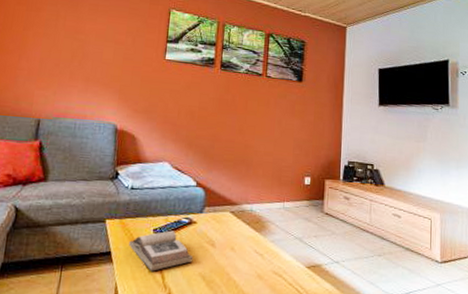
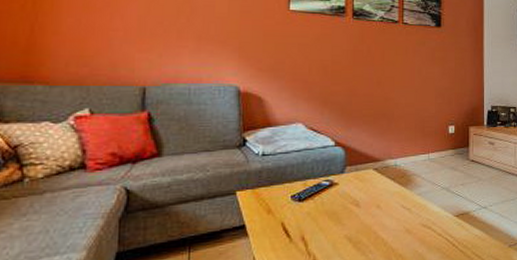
book: present [129,230,194,271] -> none [265,195,337,240]

